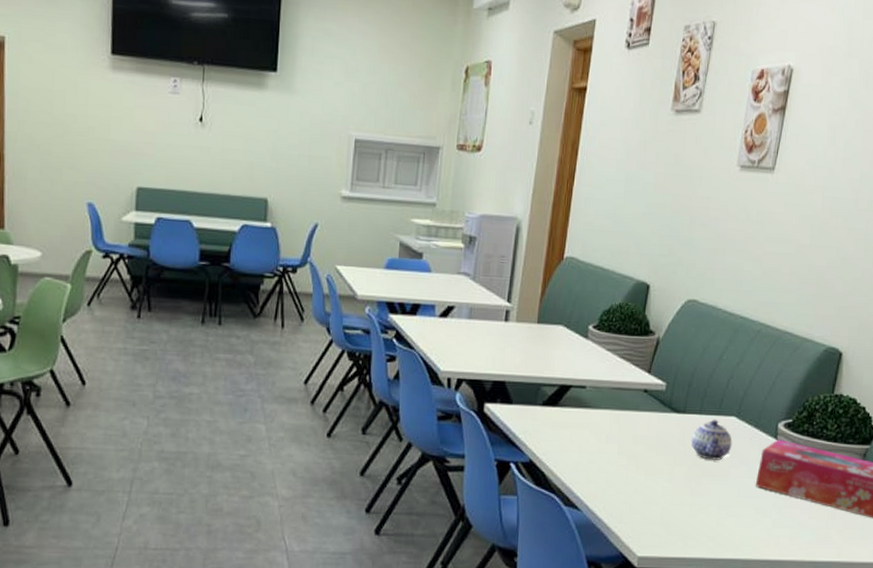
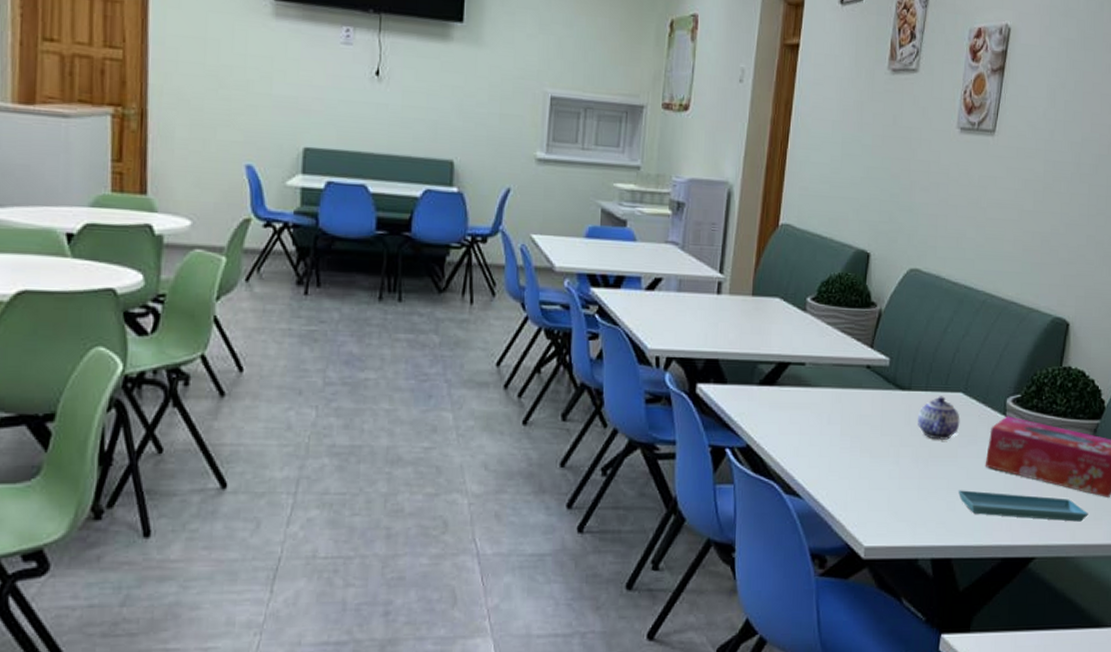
saucer: none [728,507,855,541] -> present [957,490,1088,522]

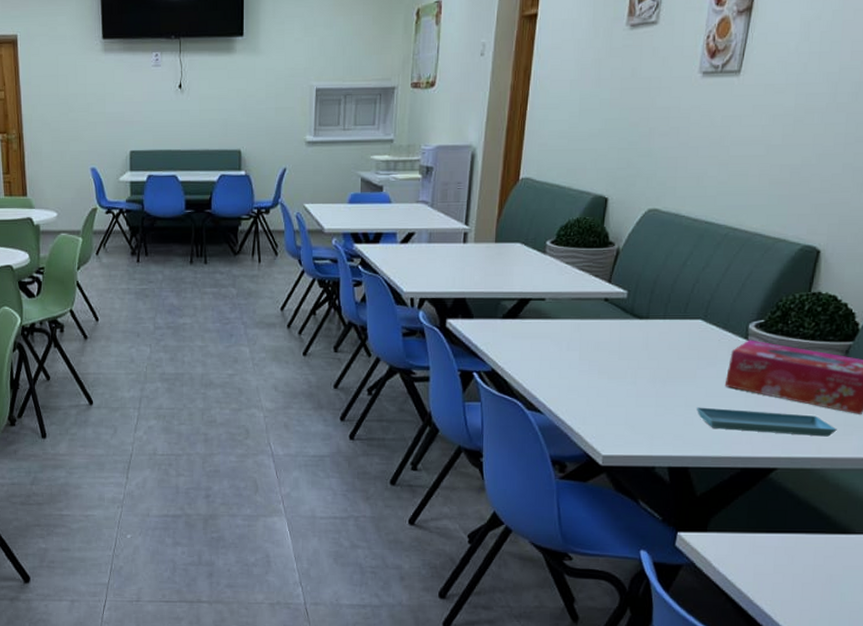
teapot: present [918,396,960,441] -> none [655,323,699,364]

